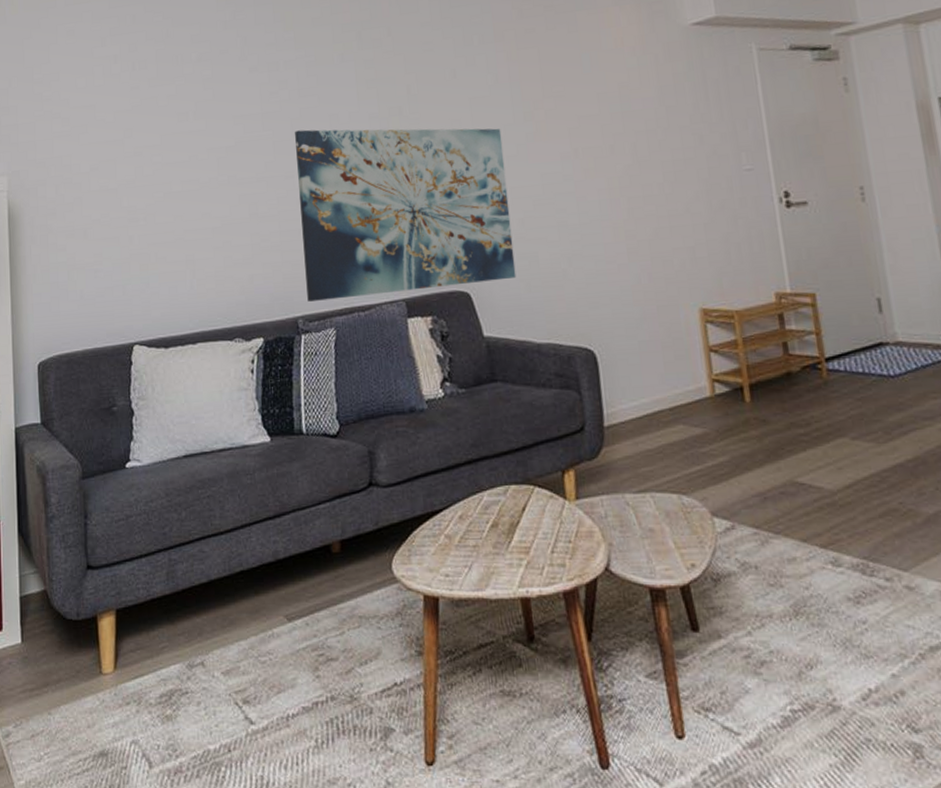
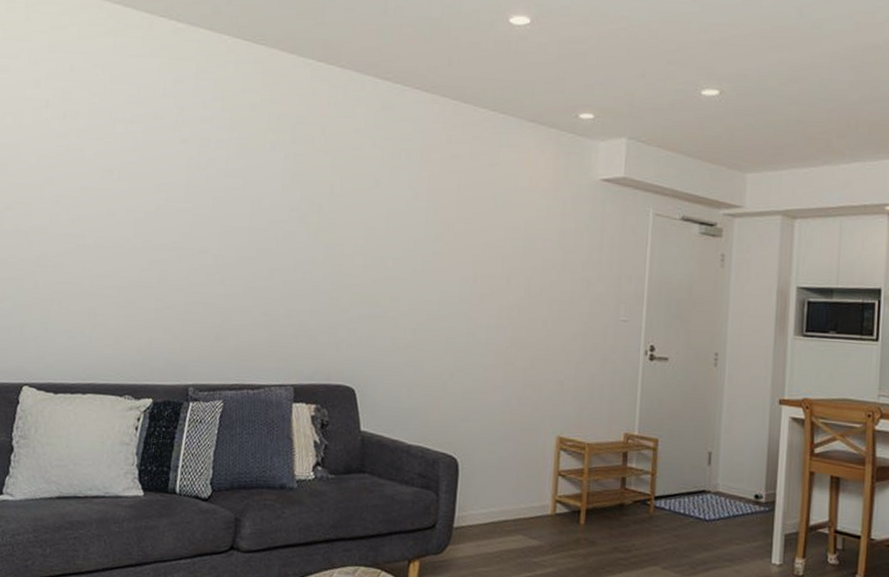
wall art: present [295,128,517,302] -> none [201,208,411,383]

